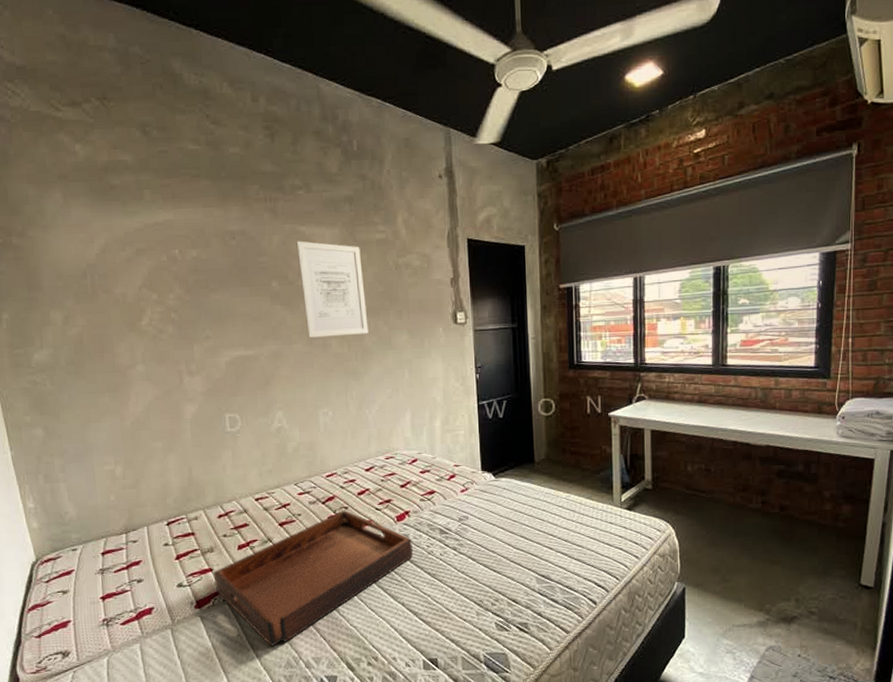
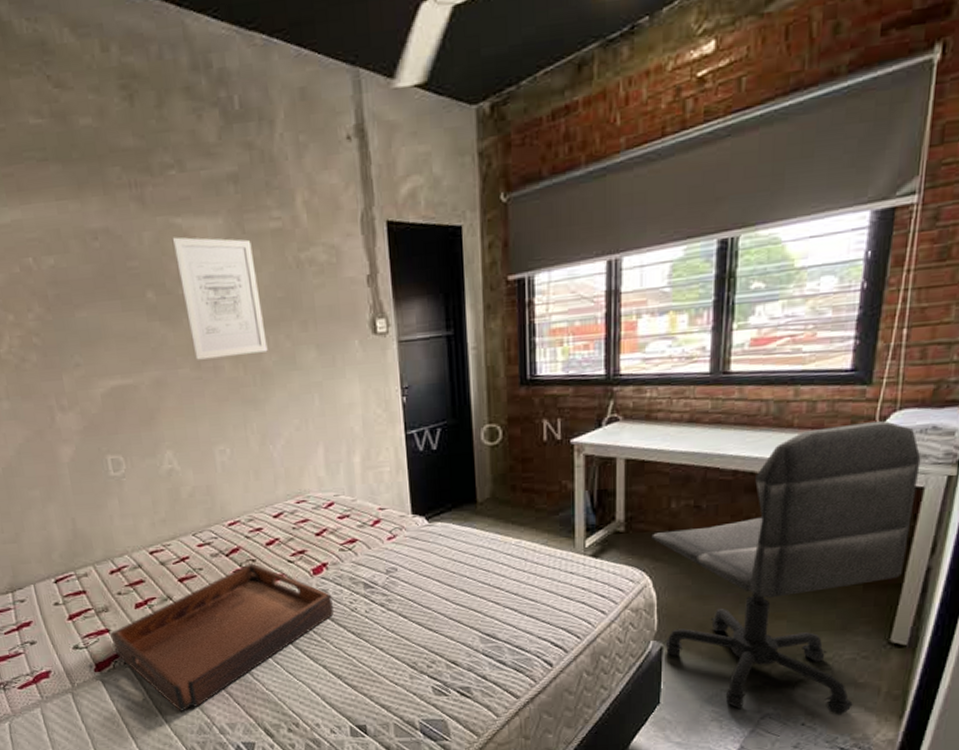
office chair: none [673,406,870,648] -> present [651,420,921,715]

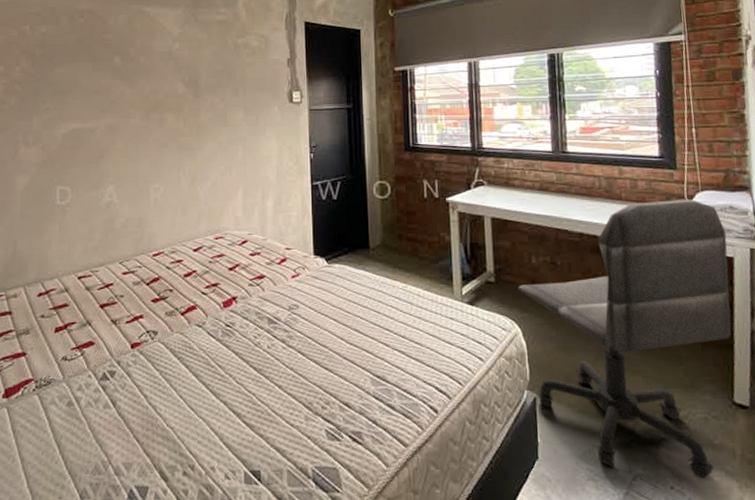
serving tray: present [110,563,334,711] -> none [25,293,238,447]
wall art: present [172,237,268,360] -> none [141,20,205,112]

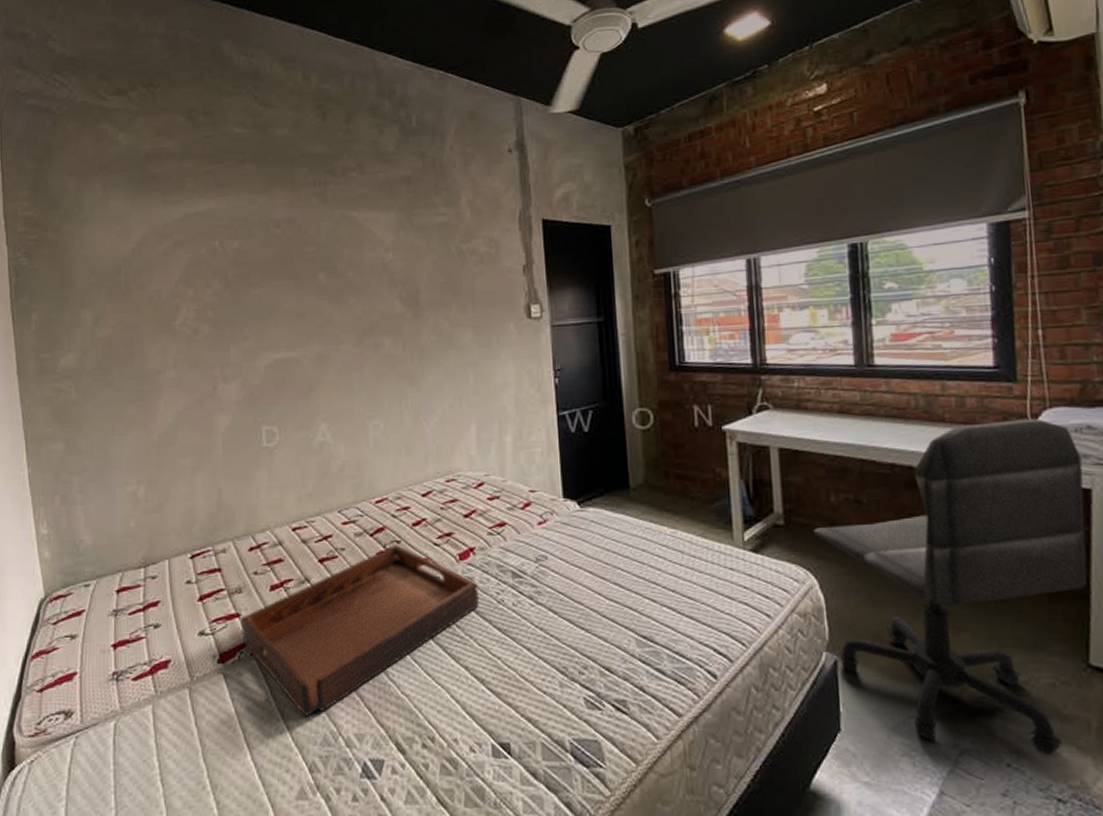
serving tray: none [25,293,238,447] -> present [240,545,479,716]

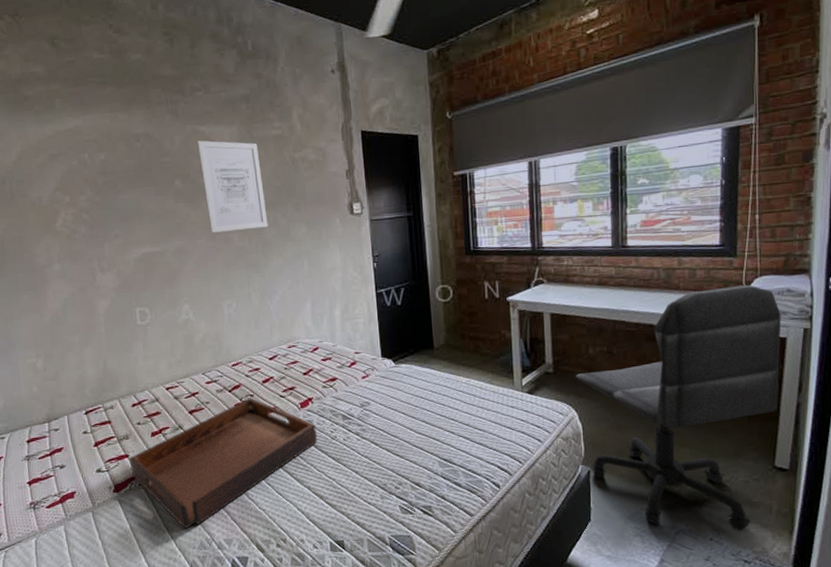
wall art: none [347,227,427,337] -> present [197,140,268,233]

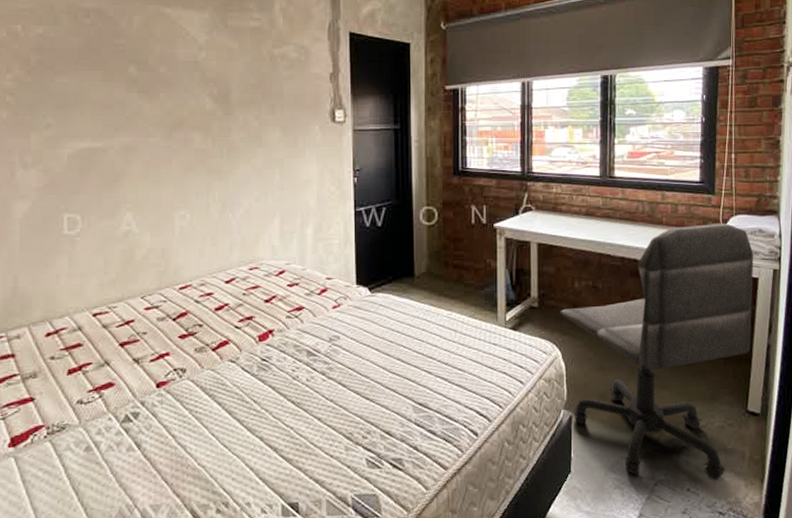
serving tray: present [129,398,317,528] -> none [34,328,275,492]
wall art: present [197,140,268,233] -> none [160,23,237,131]

